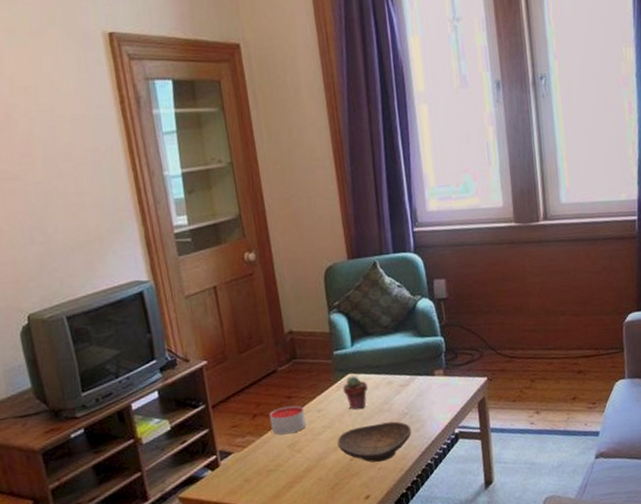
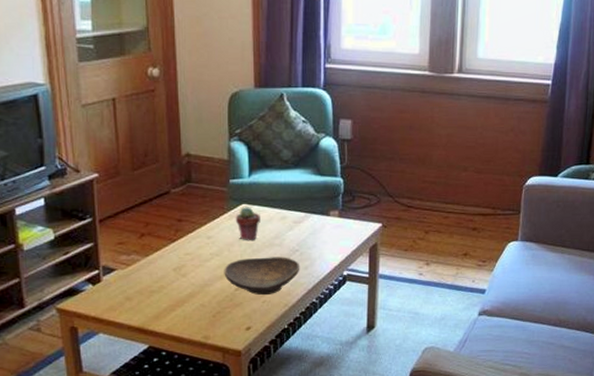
candle: present [269,405,306,435] -> none [157,229,194,257]

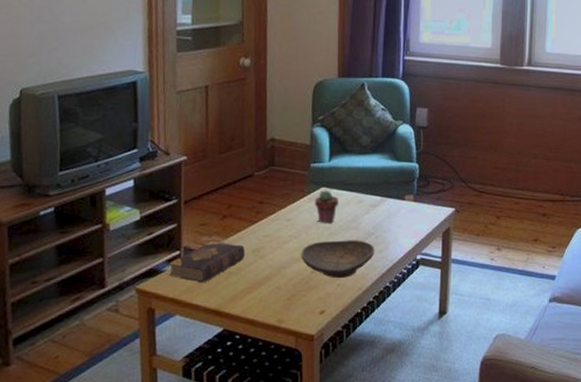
book: none [89,259,166,302] -> present [169,240,245,283]

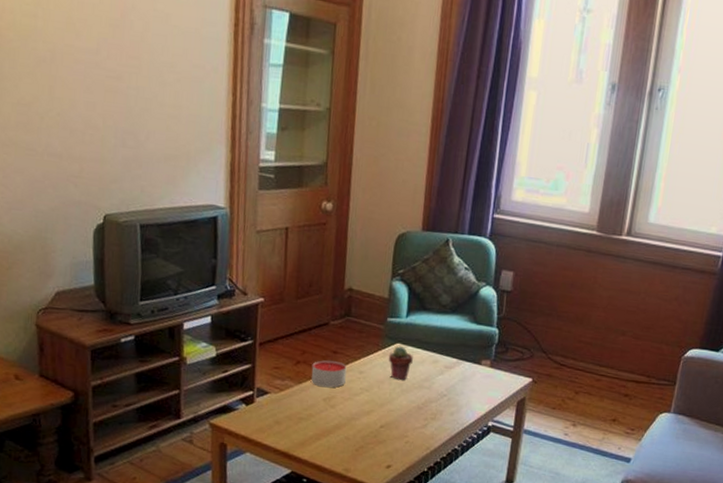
book: present [169,240,245,283] -> none [242,384,317,425]
candle: none [238,211,274,239] -> present [311,360,347,388]
decorative bowl: present [301,240,375,279] -> none [371,397,447,436]

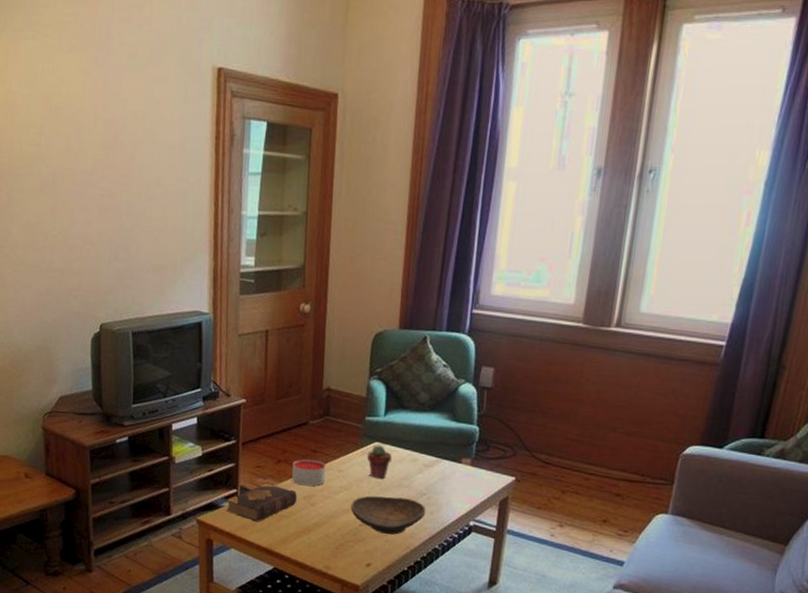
book: none [242,384,317,425] -> present [226,483,297,522]
decorative bowl: none [371,397,447,436] -> present [350,495,426,535]

